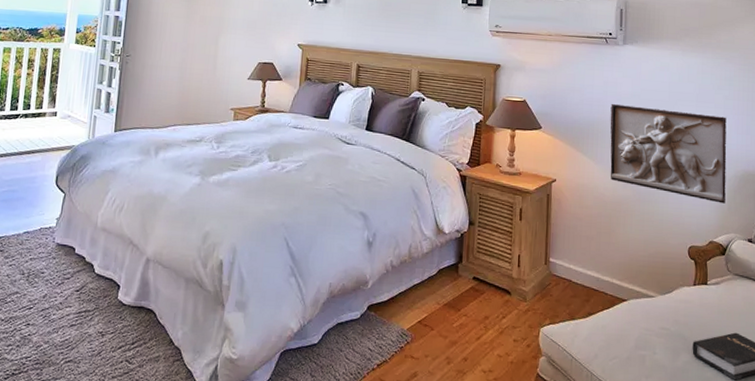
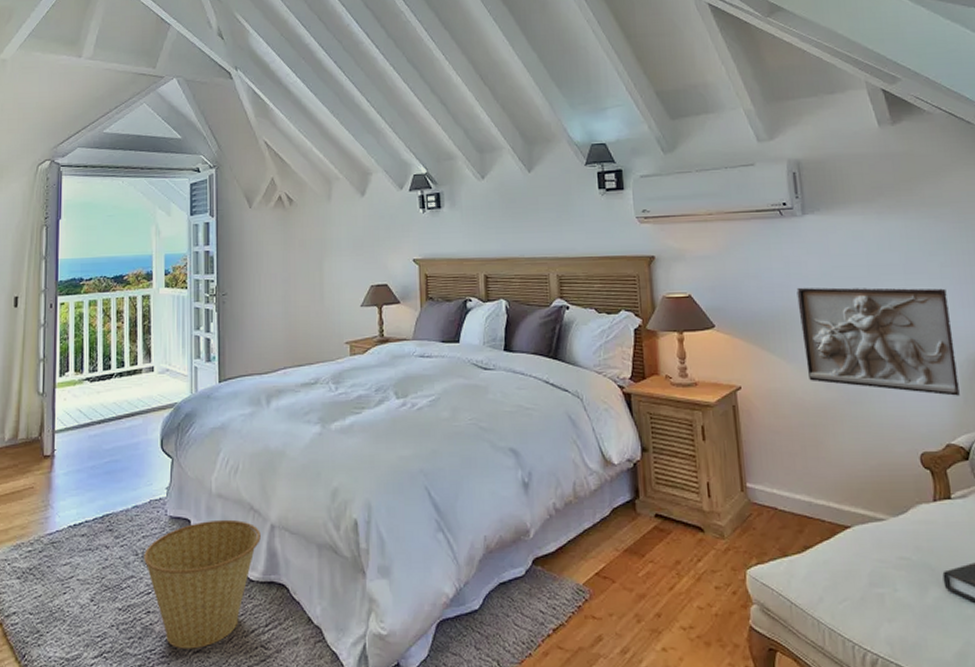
basket: none [29,250,137,359] -> present [144,519,261,649]

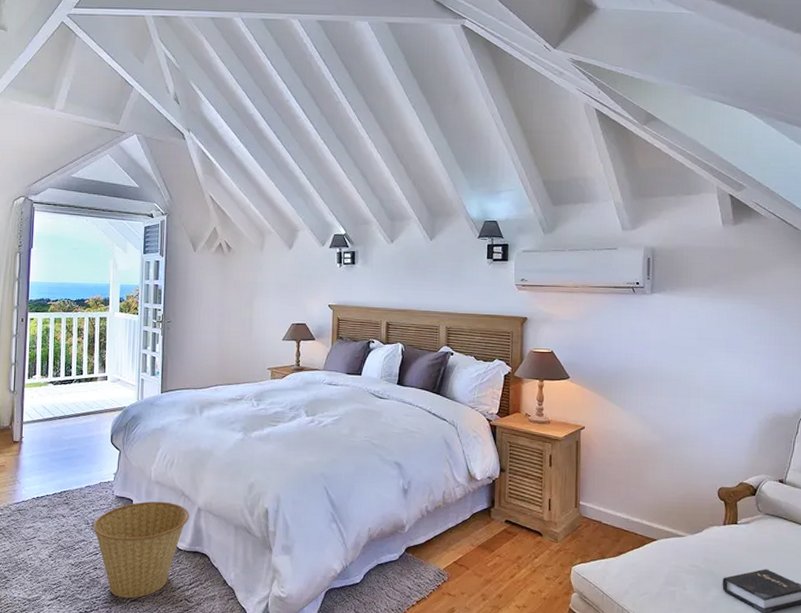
wall relief: present [796,287,960,396] -> none [638,351,758,446]

